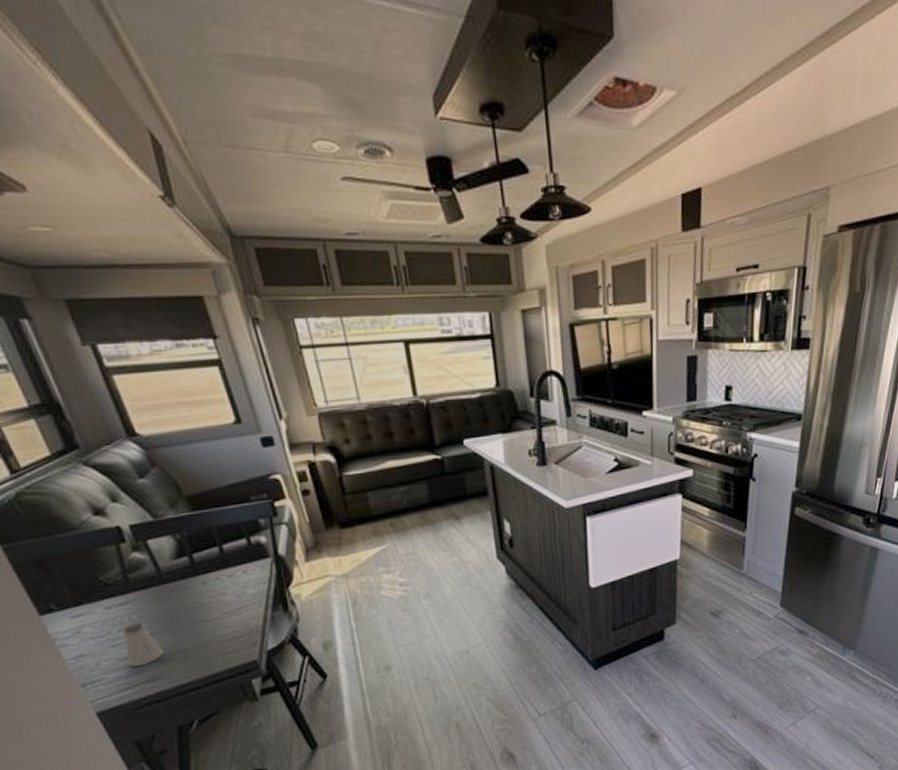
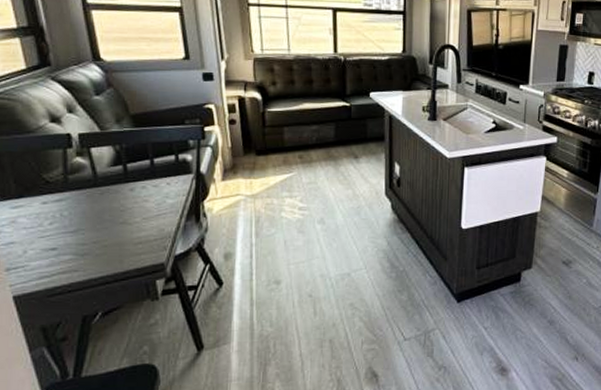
saltshaker: present [123,622,165,667] -> none [51,218,86,258]

